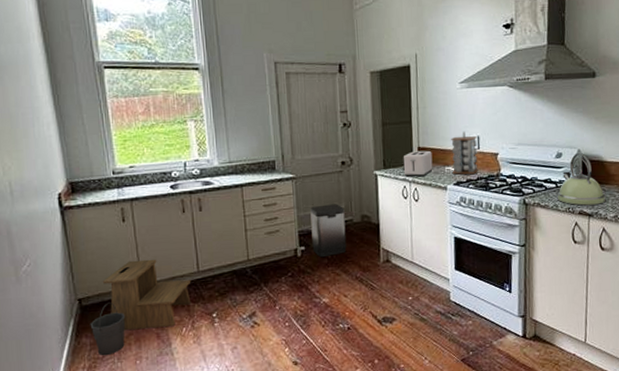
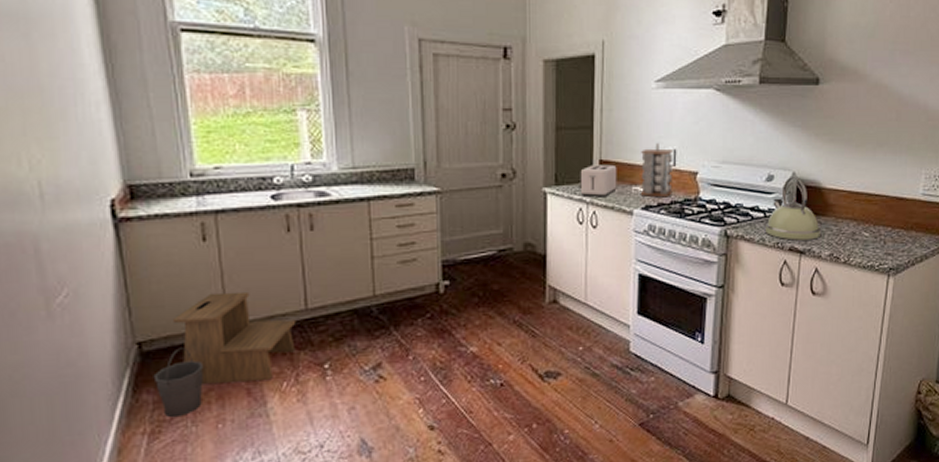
pedal bin: present [310,204,347,258] -> none [458,227,504,296]

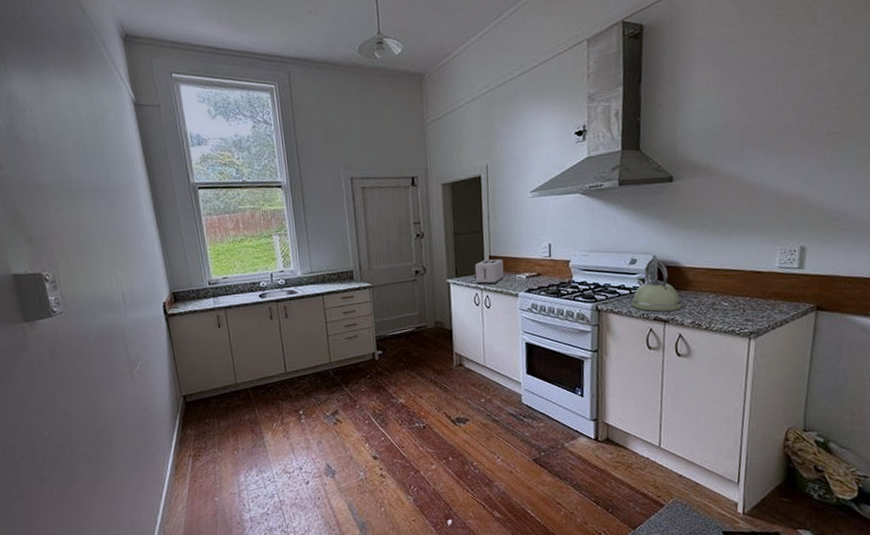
bucket: present [153,347,204,418] -> none [193,399,224,446]
step stool: present [173,292,297,384] -> none [203,361,280,424]
spice rack: present [640,142,674,198] -> none [522,239,550,283]

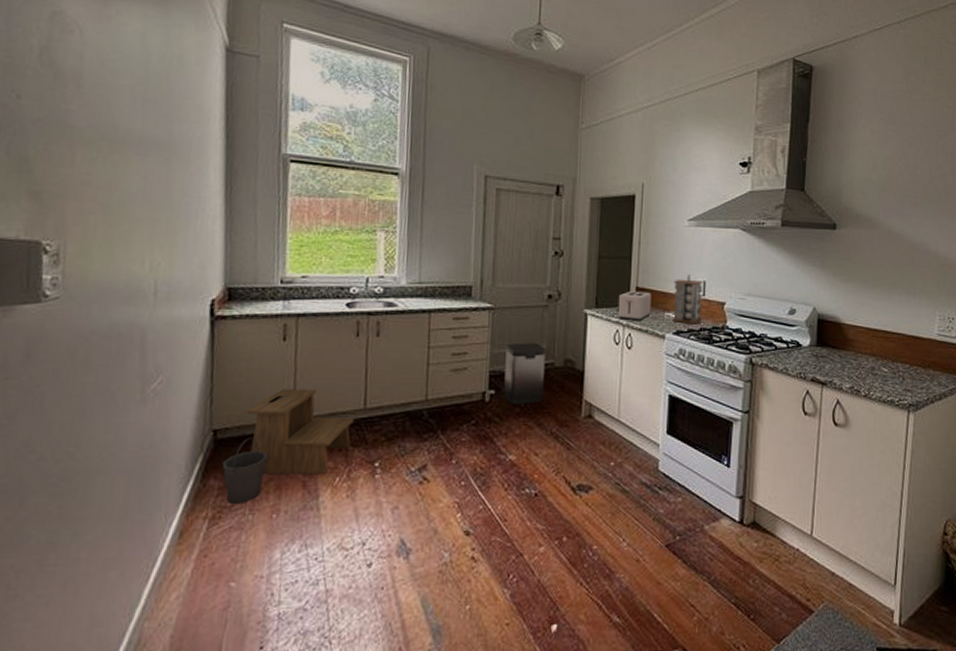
bucket: none [193,399,224,446] -> present [222,437,268,505]
step stool: none [203,361,280,424] -> present [247,388,355,473]
pedal bin: none [386,311,422,361] -> present [504,342,546,406]
spice rack: none [522,239,550,283] -> present [672,273,704,325]
kettle: present [630,259,683,312] -> none [787,312,842,373]

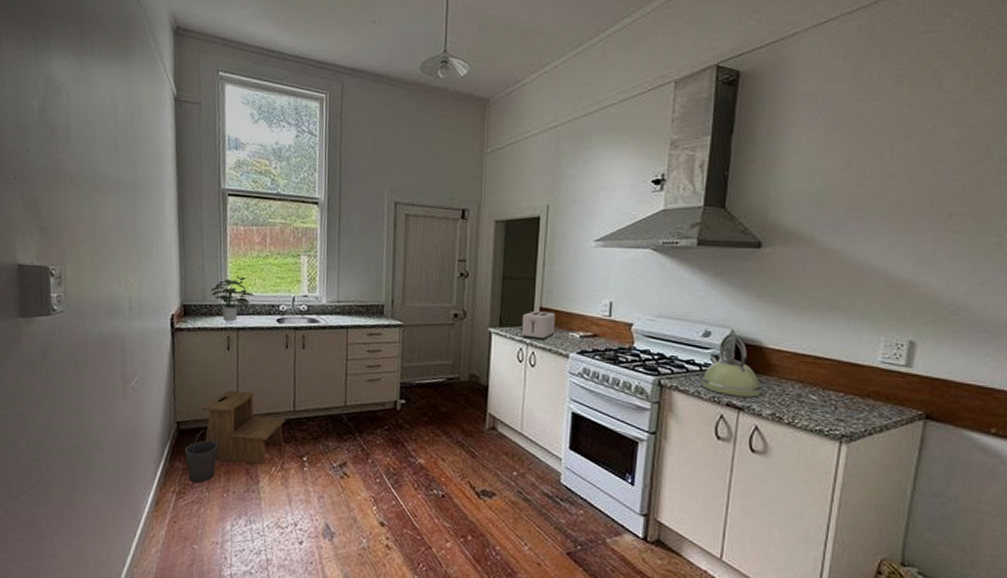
potted plant: none [264,255,319,307] -> present [210,277,254,321]
pedal bin: present [504,342,546,406] -> none [413,357,452,415]
spice rack: present [672,273,704,325] -> none [576,294,610,345]
kettle: none [787,312,842,373] -> present [700,334,763,398]

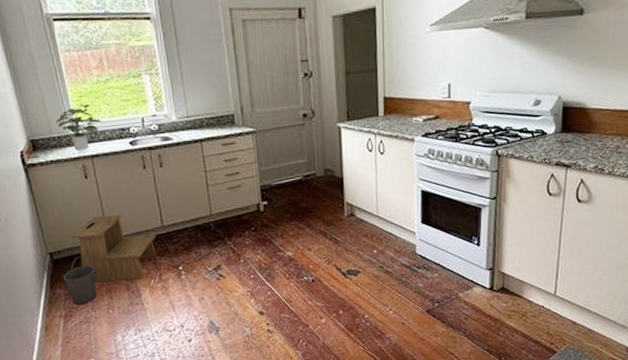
toaster: present [520,311,556,340] -> none [367,100,400,129]
kettle: present [700,334,763,398] -> none [532,100,587,157]

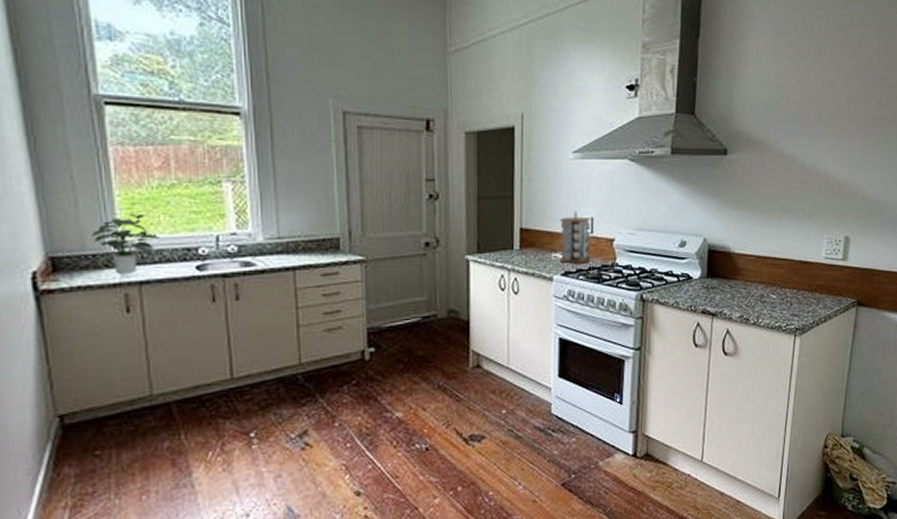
bucket: present [62,256,97,306] -> none [75,419,128,491]
step stool: present [71,215,158,282] -> none [96,362,222,456]
spice rack: none [419,78,449,126] -> present [559,210,591,264]

